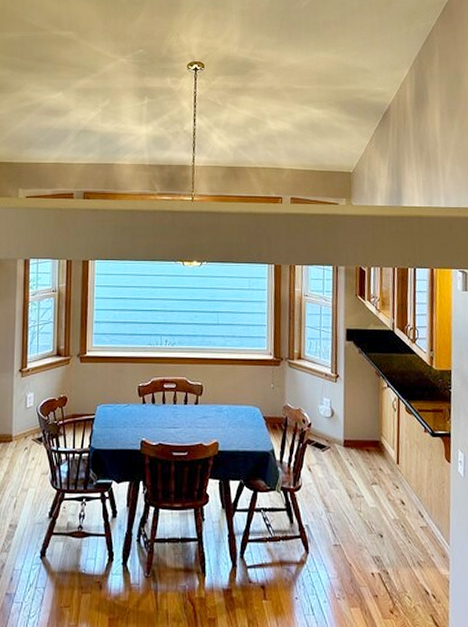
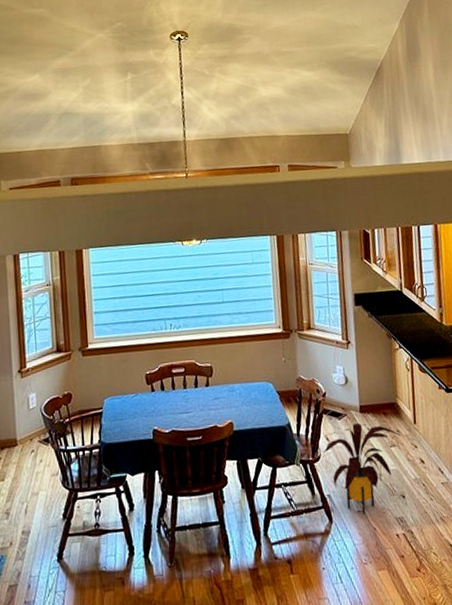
house plant: none [305,456,383,549] -> present [323,422,401,514]

